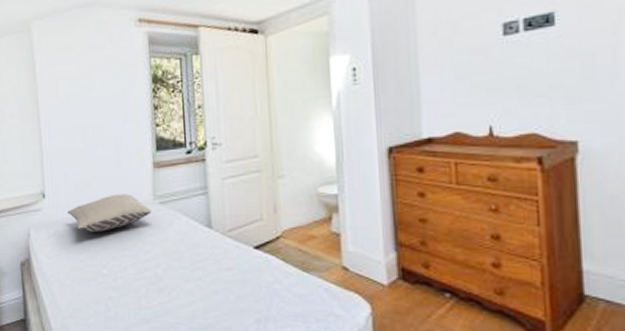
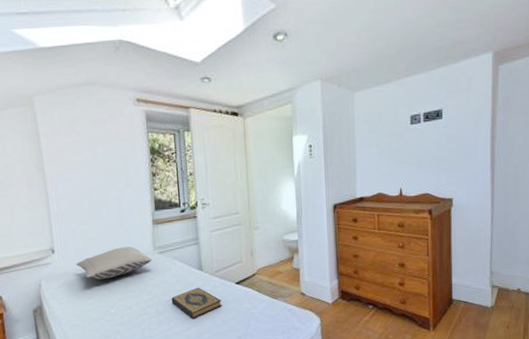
hardback book: none [173,249,236,289] -> present [171,287,222,318]

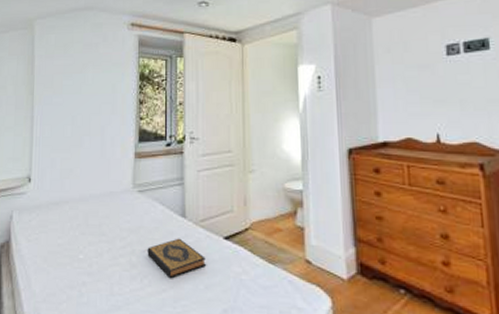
pillow: present [76,246,152,280] -> none [50,181,130,217]

